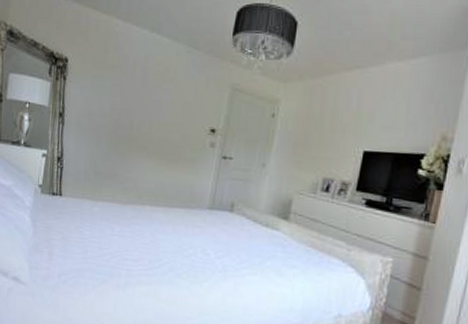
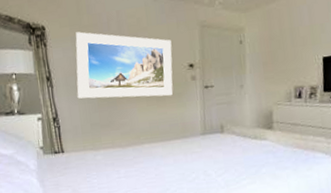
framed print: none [86,70,197,160] -> present [75,32,173,99]

